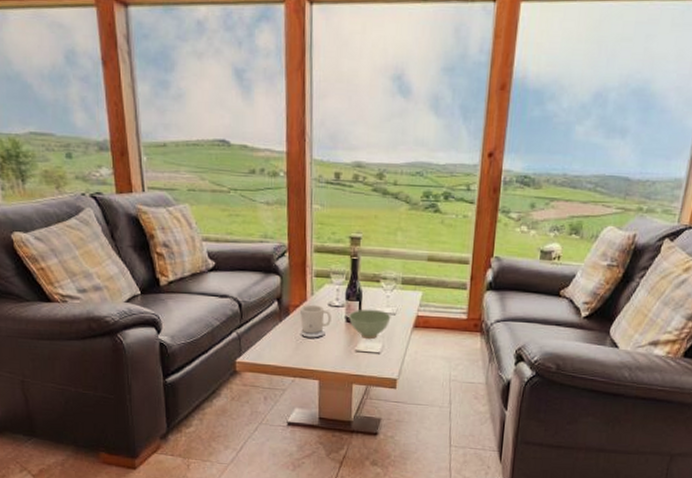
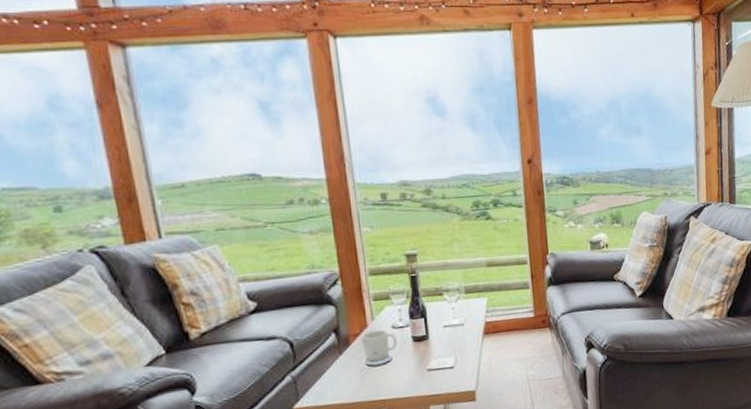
bowl: present [348,309,391,339] -> none [414,323,460,355]

